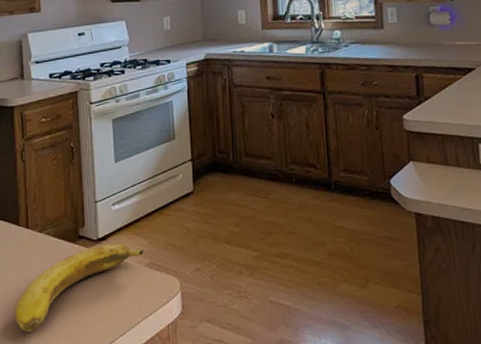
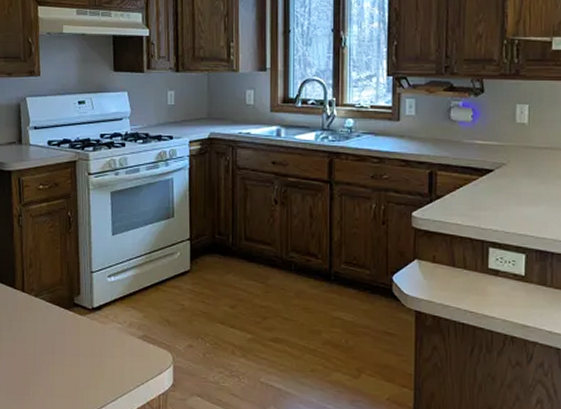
banana: present [15,244,144,333] -> none [10,314,138,390]

